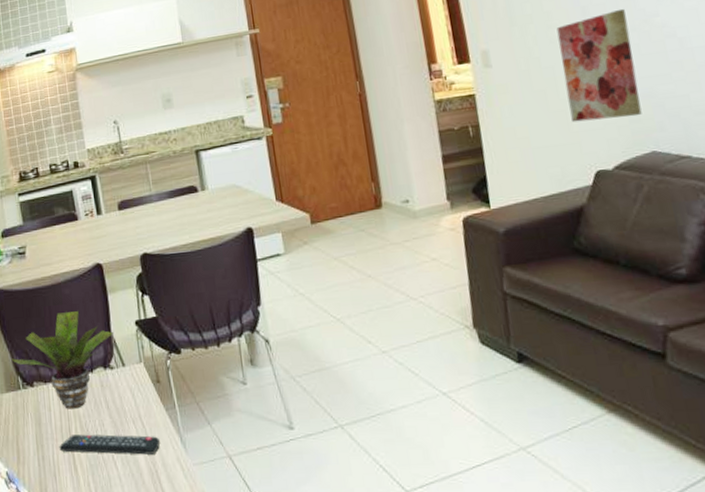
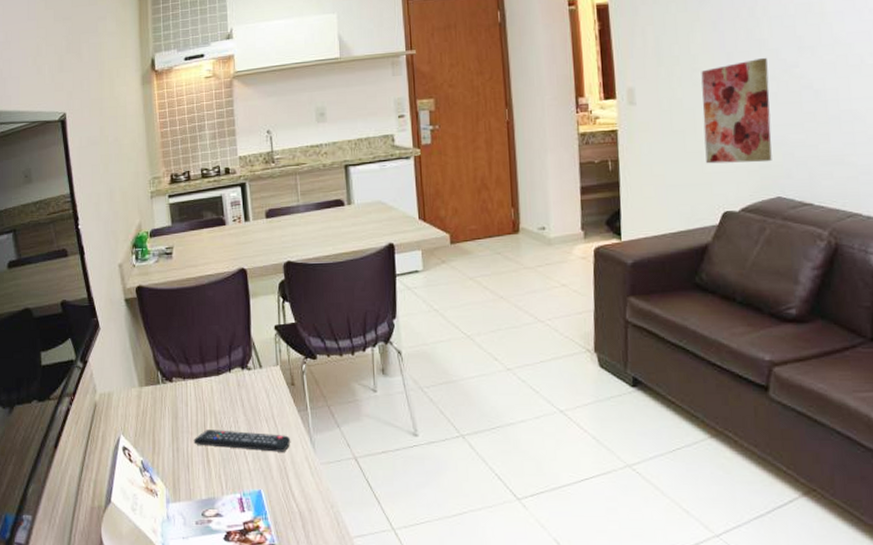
potted plant: present [11,311,113,409] -> none [152,313,253,405]

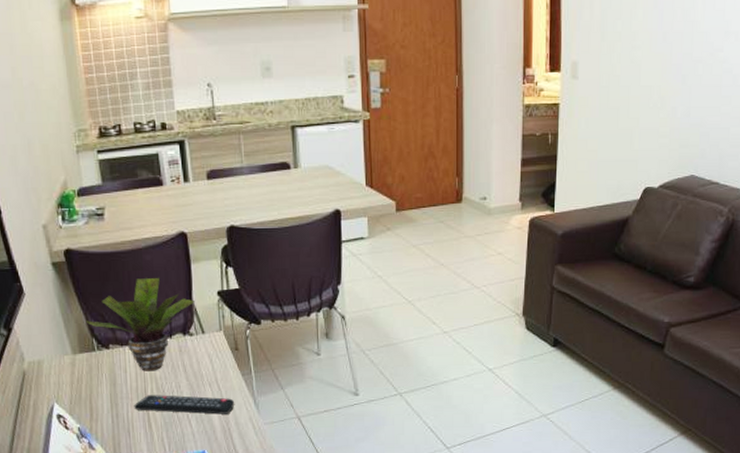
potted plant: none [152,313,253,405] -> present [86,278,195,371]
wall art: present [701,57,772,164] -> none [635,39,697,142]

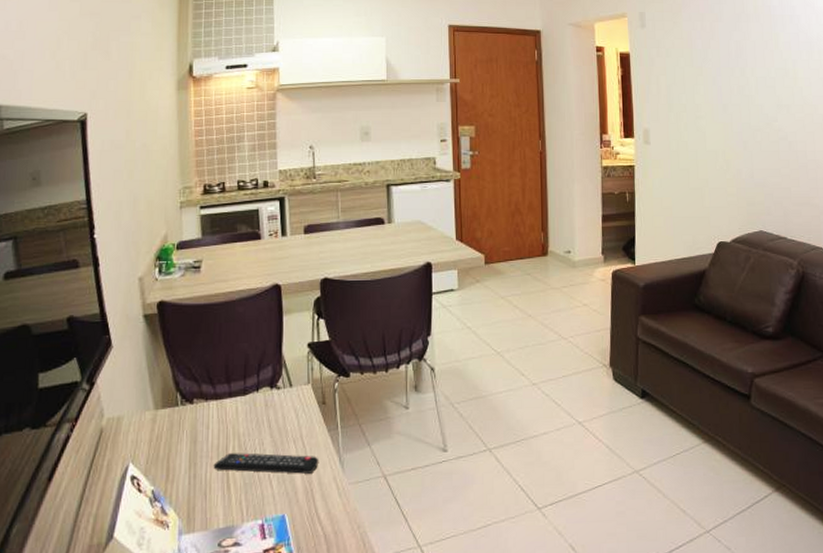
potted plant: present [86,278,195,371] -> none [172,330,284,428]

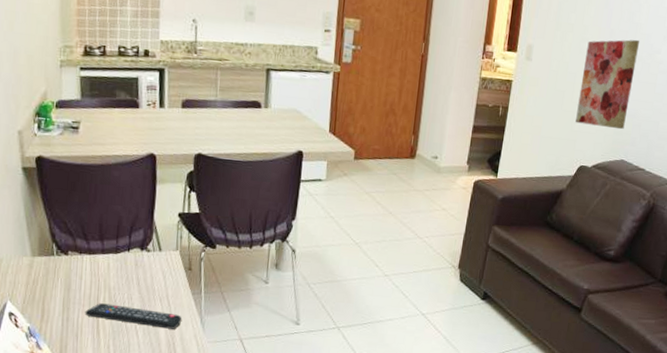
wall art: none [703,111,756,201] -> present [575,39,639,130]

